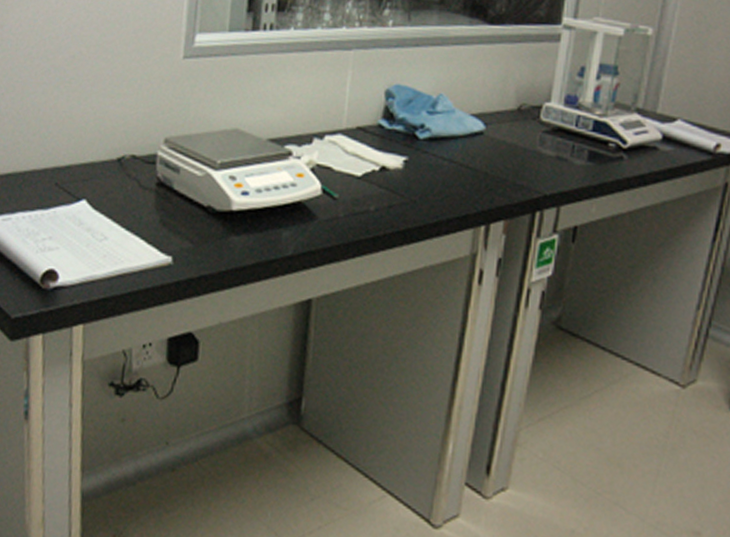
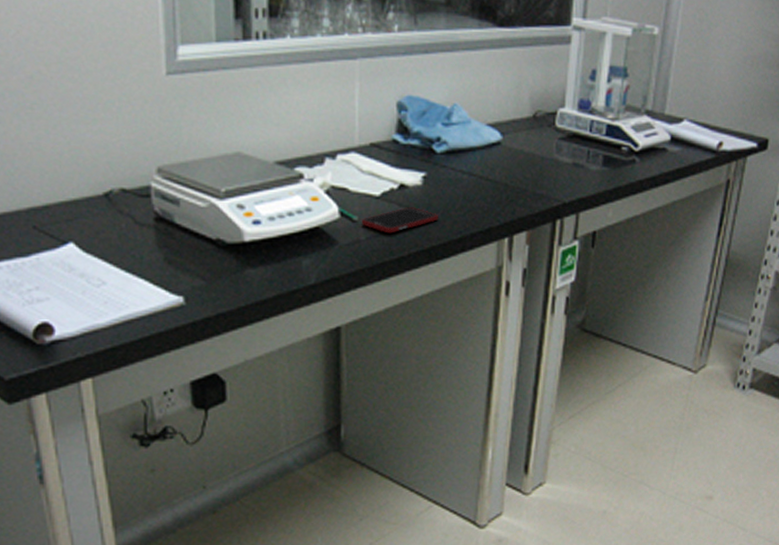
cell phone: none [341,189,416,213] -> present [361,207,438,234]

